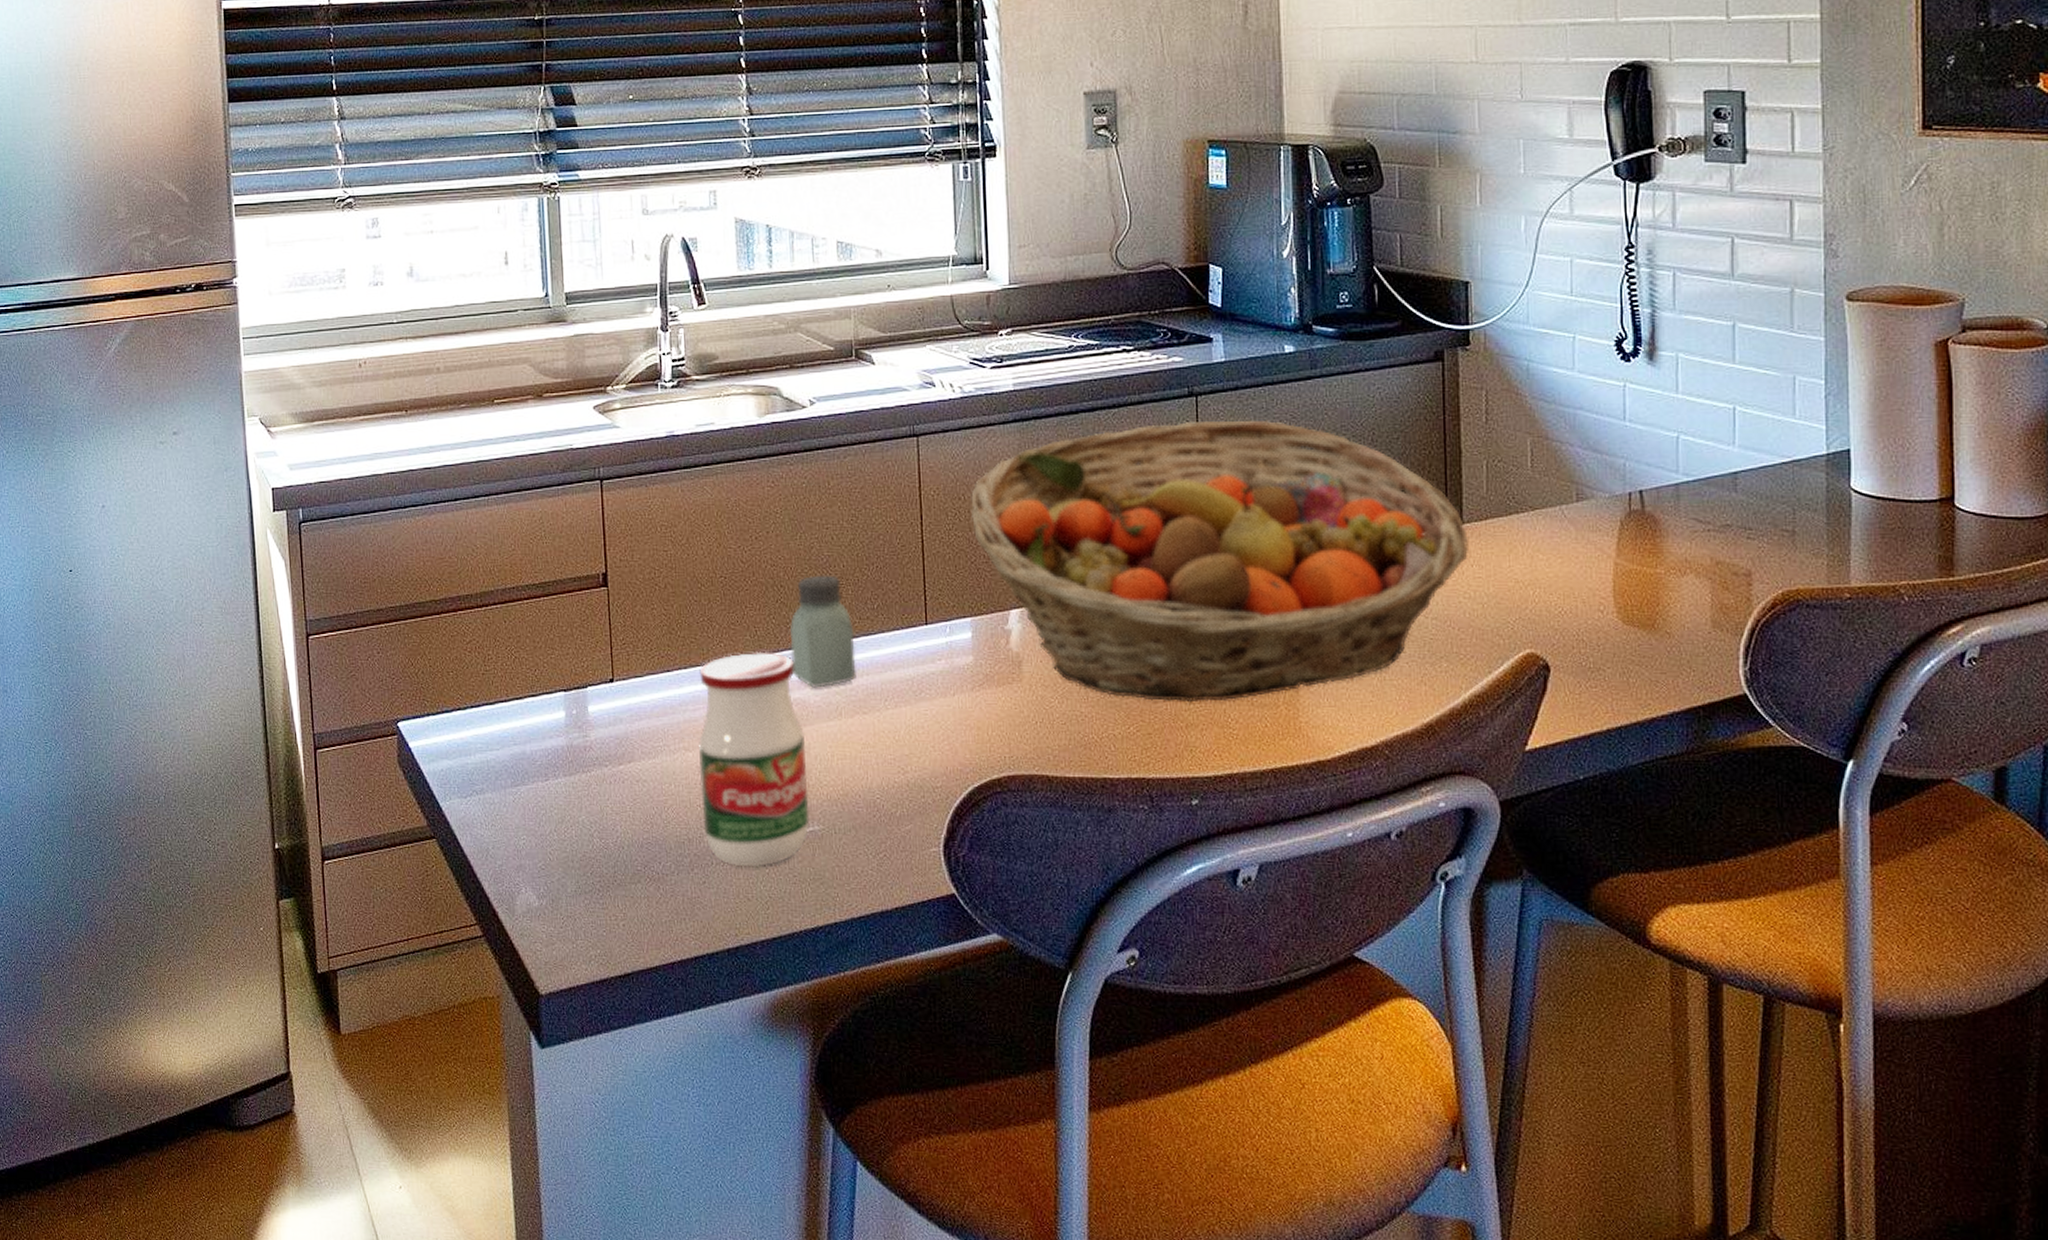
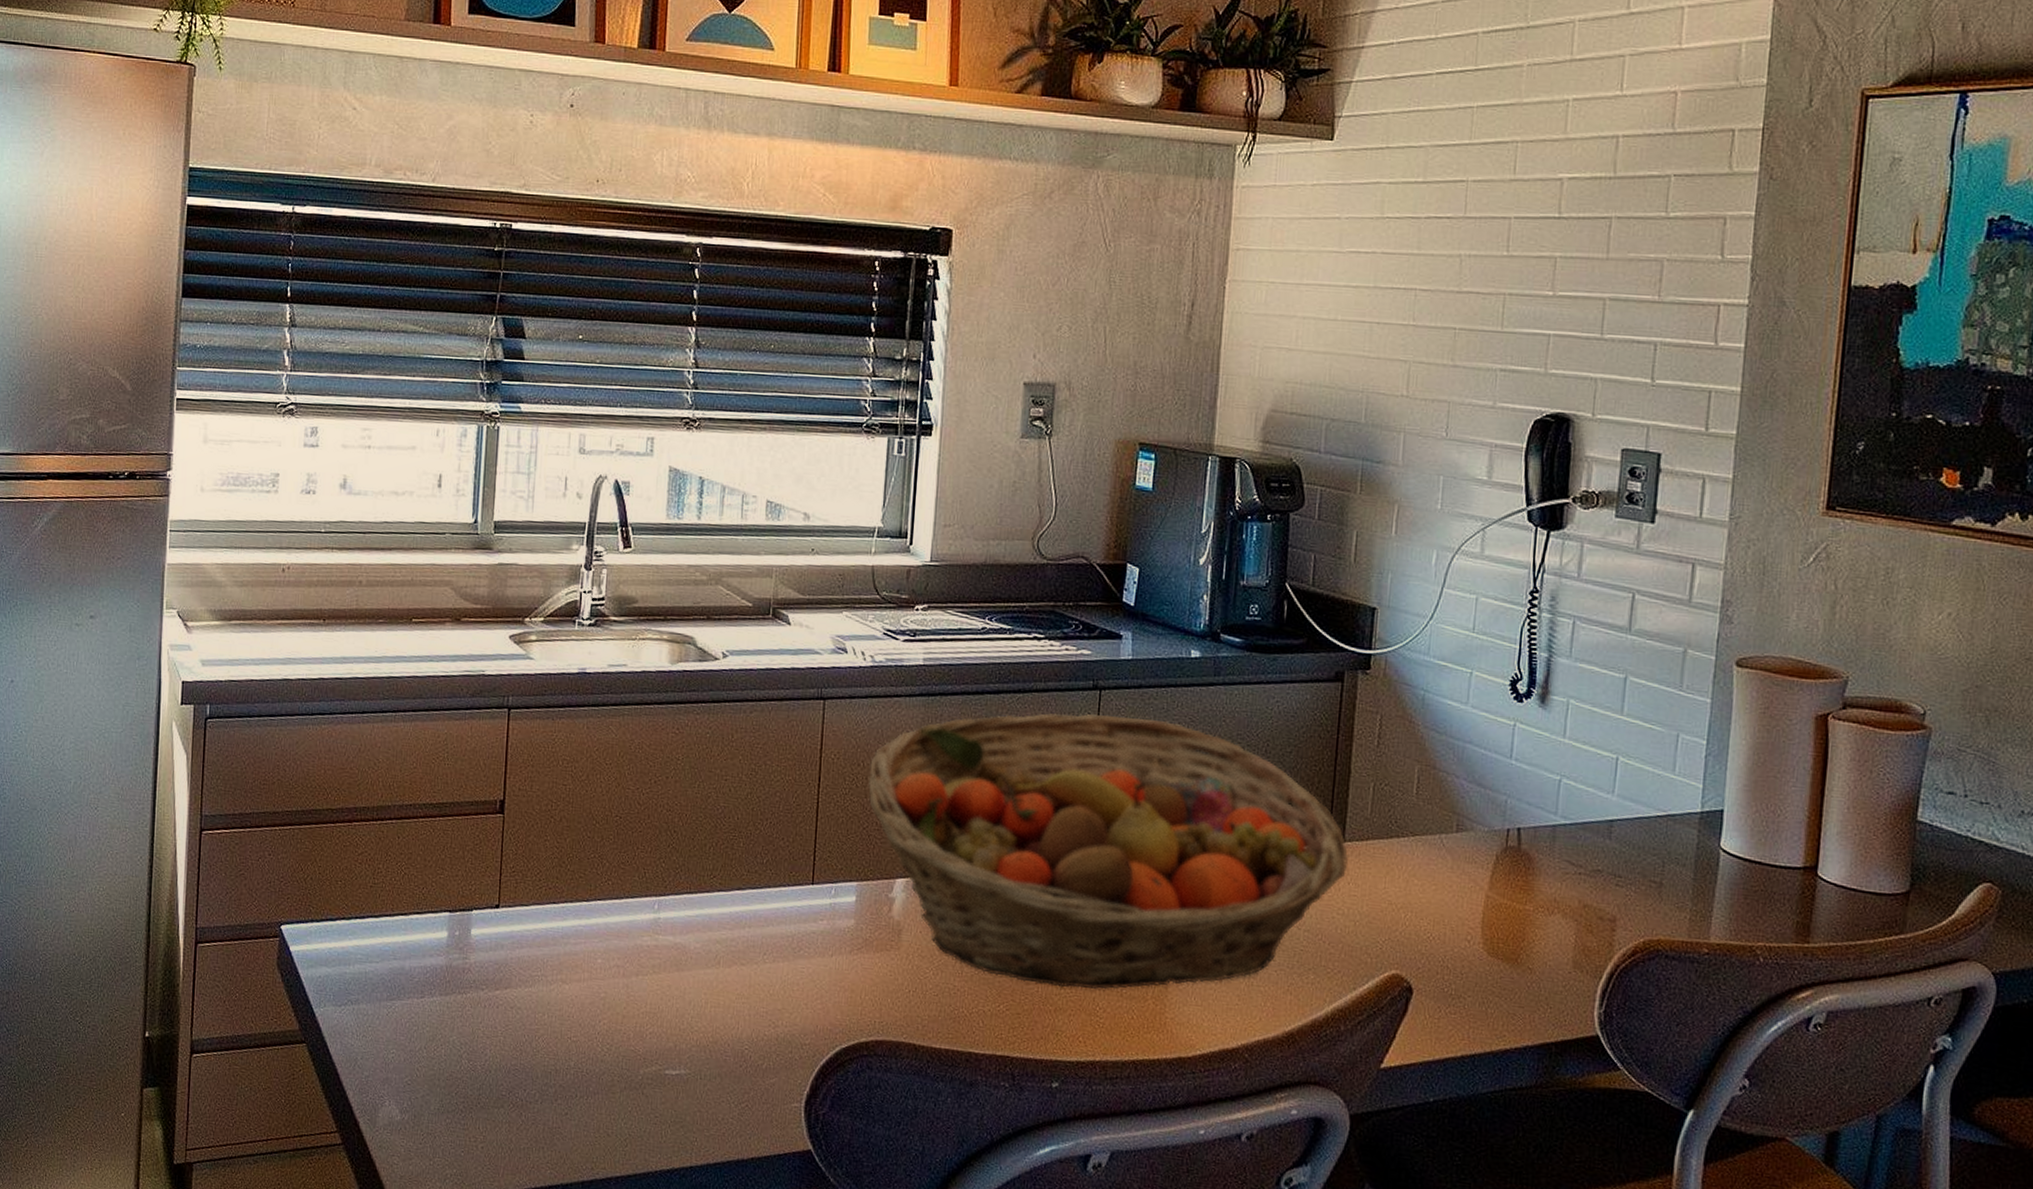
jar: present [698,651,810,868] -> none [571,892,681,1105]
saltshaker: present [789,575,857,688] -> none [676,824,741,935]

